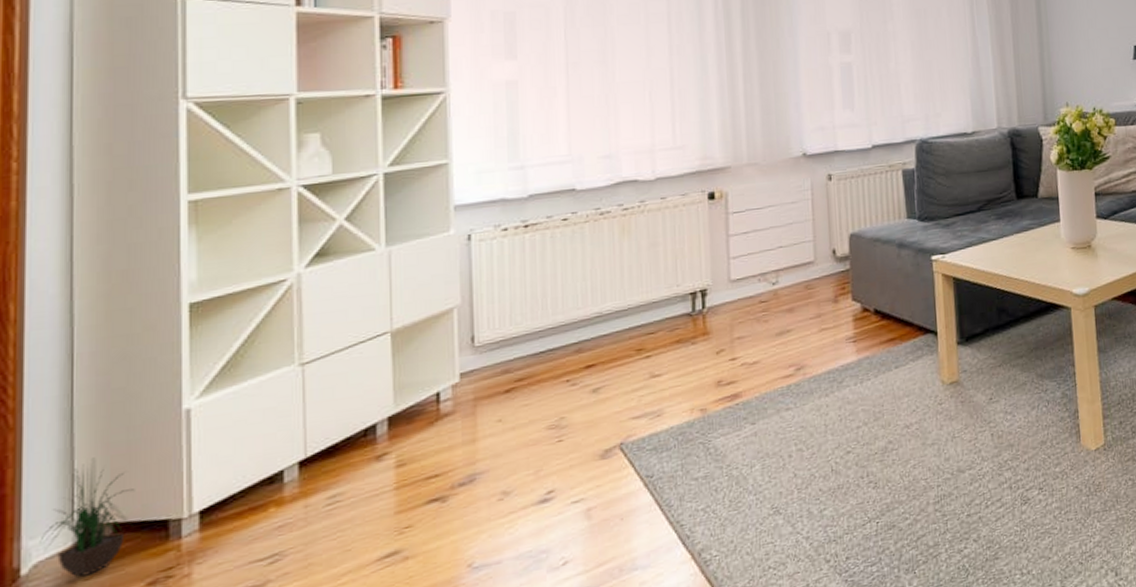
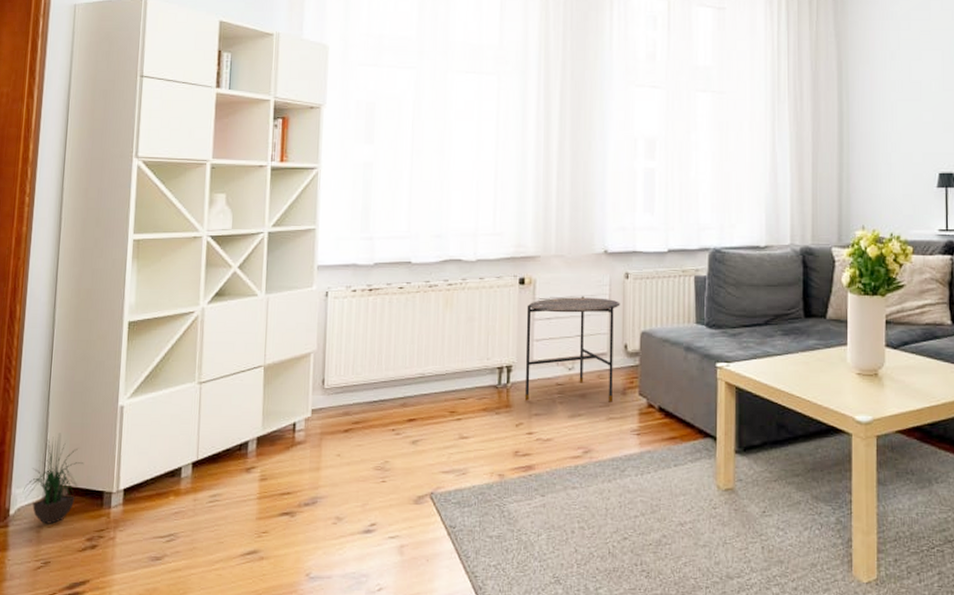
side table: none [719,203,825,325] -> present [524,296,620,402]

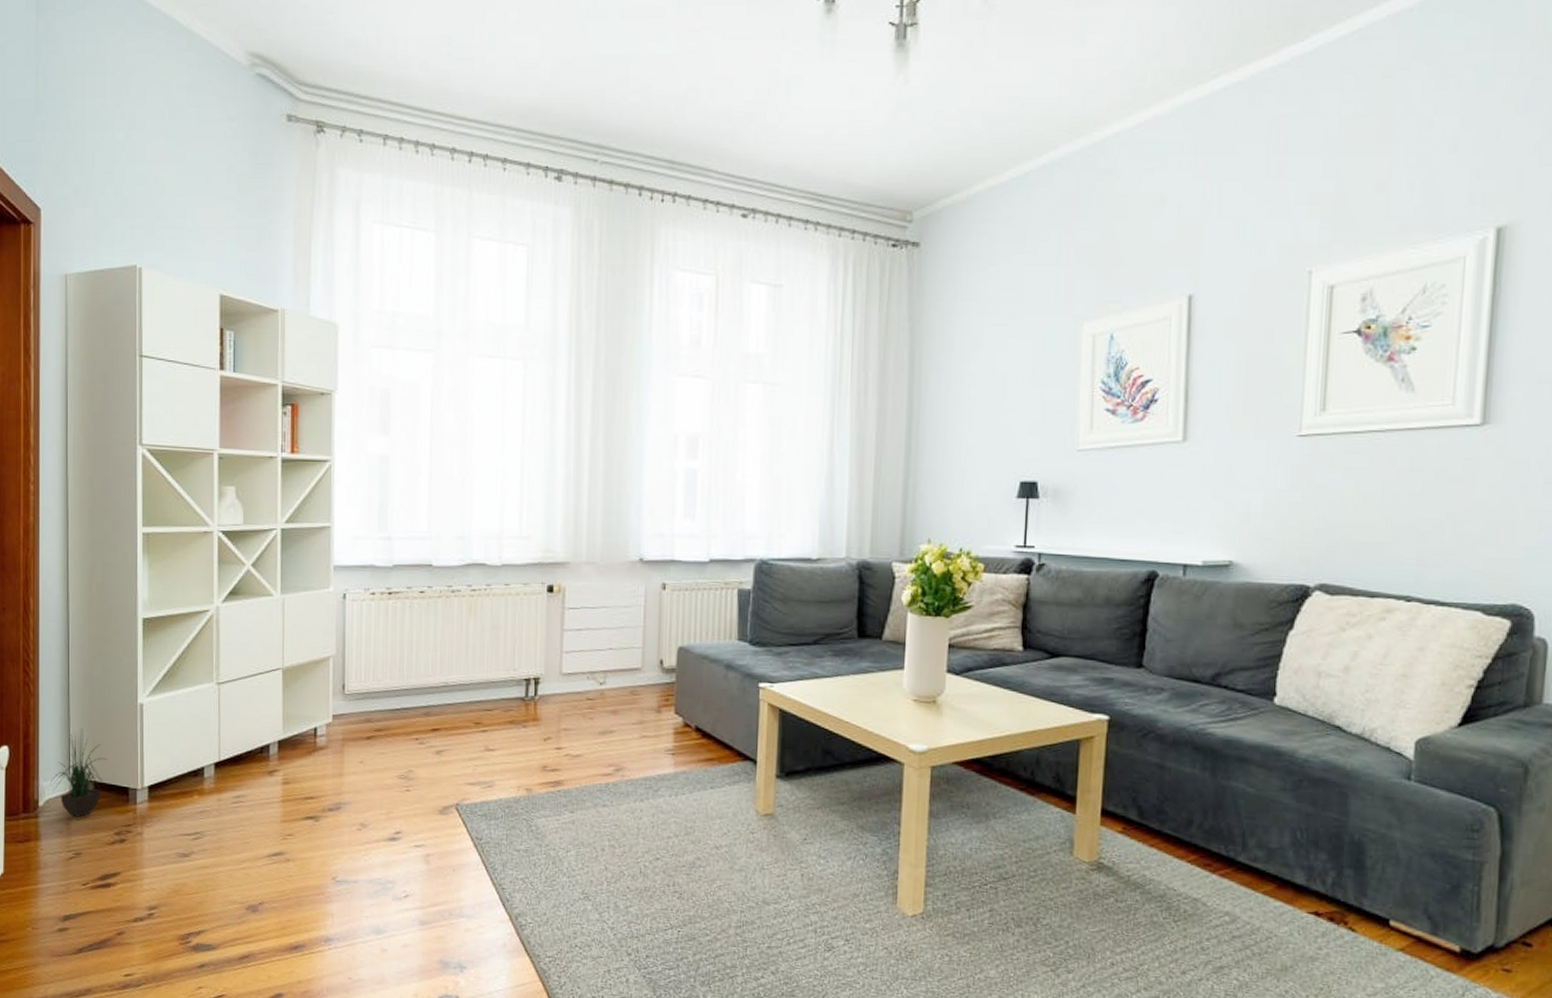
side table: present [524,296,620,402] -> none [553,607,656,720]

